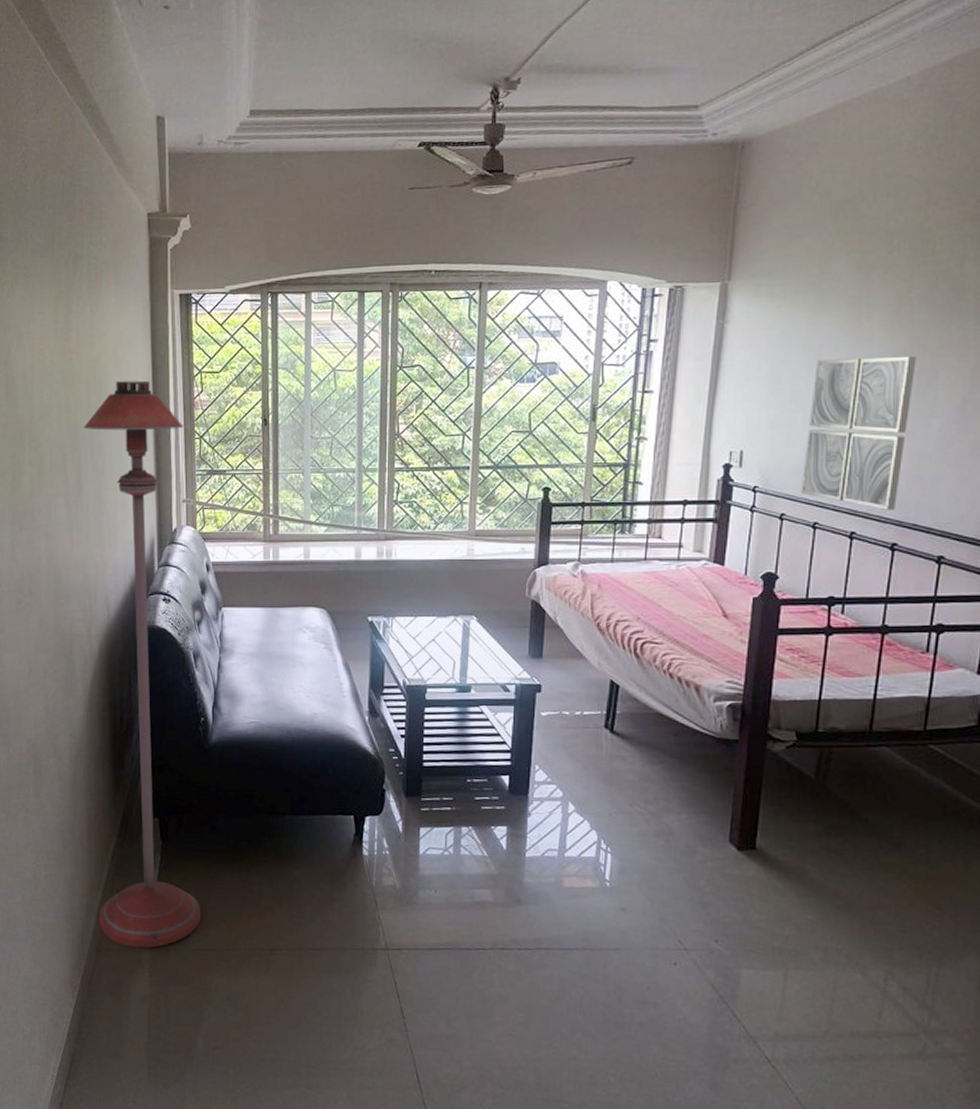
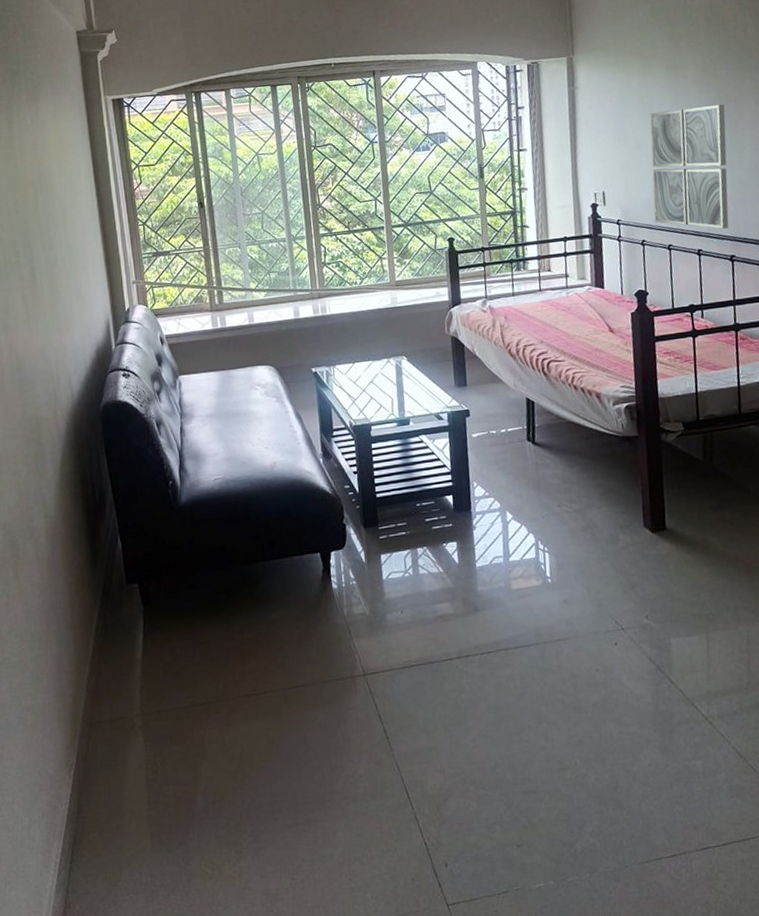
floor lamp: present [83,380,201,948] -> none [33,177,188,715]

